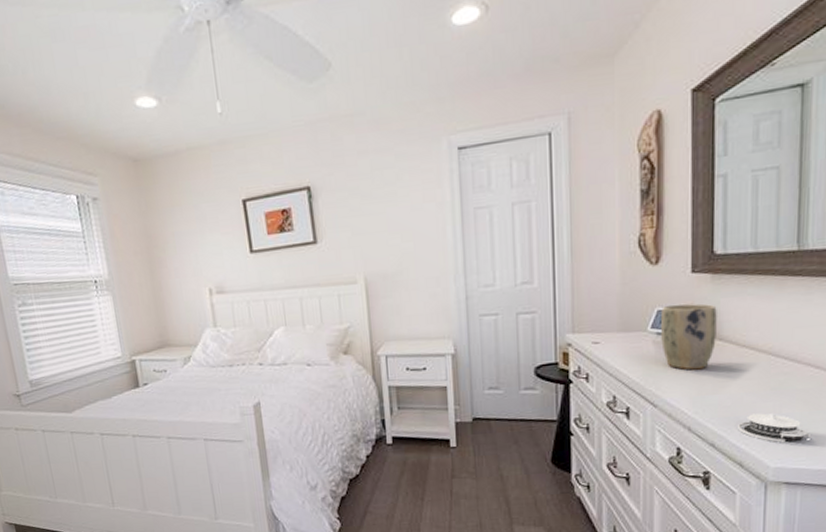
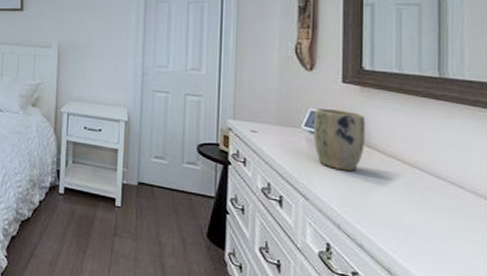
architectural model: present [738,412,810,442] -> none [386,222,457,257]

